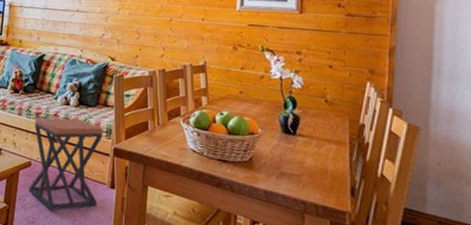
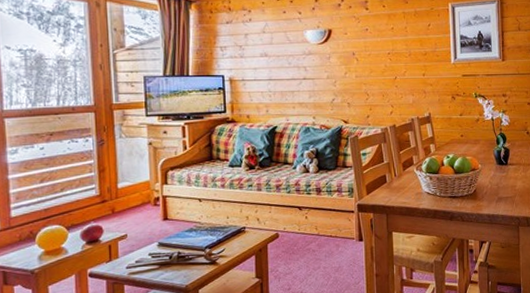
stool: present [28,117,104,210] -> none [276,184,348,274]

